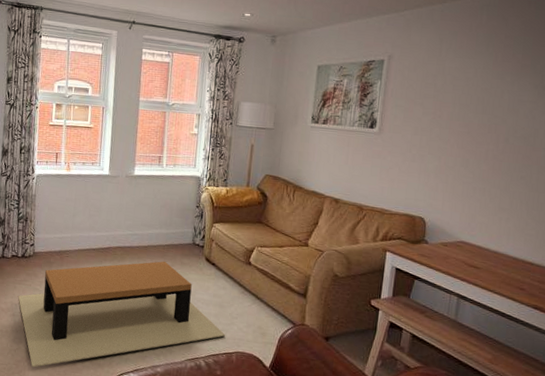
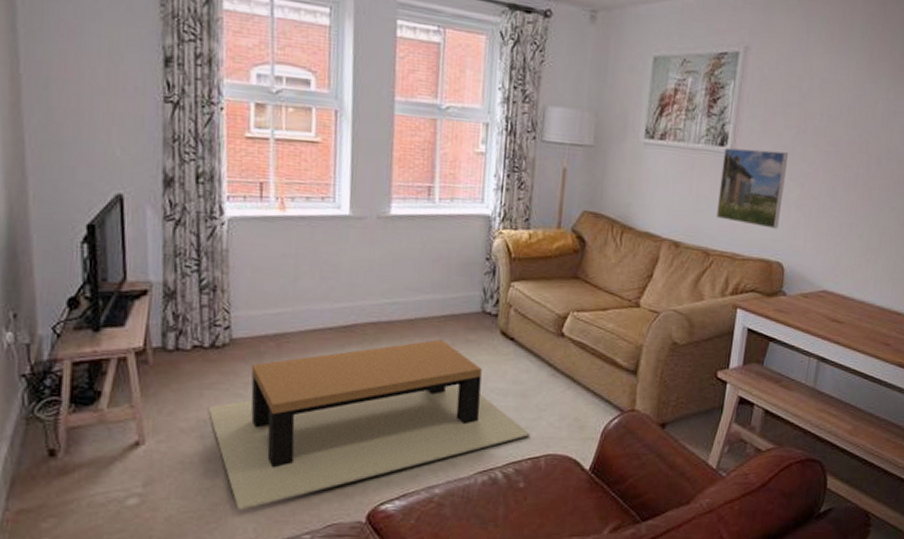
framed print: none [368,129,427,191] -> present [717,147,789,229]

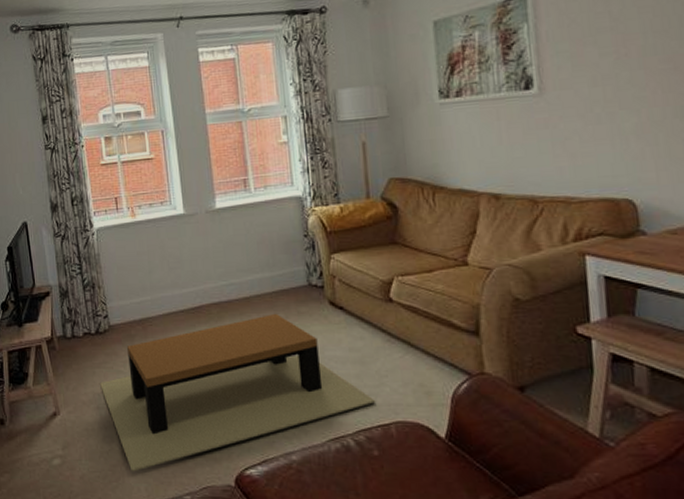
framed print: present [717,147,789,229] -> none [530,81,618,165]

